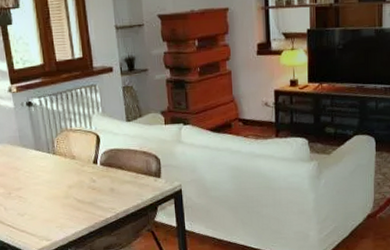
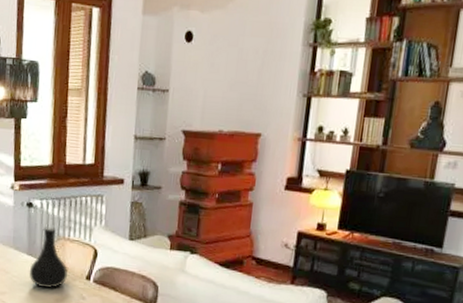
vase: none [39,120,76,179] -> present [29,226,68,288]

